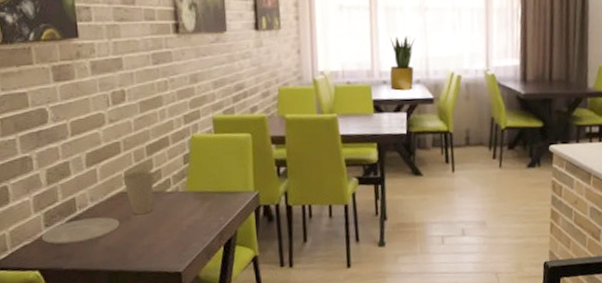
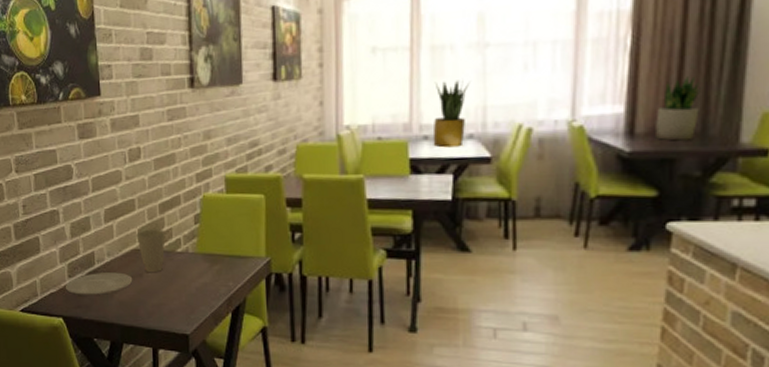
planter: none [539,39,564,86] -> present [656,76,701,141]

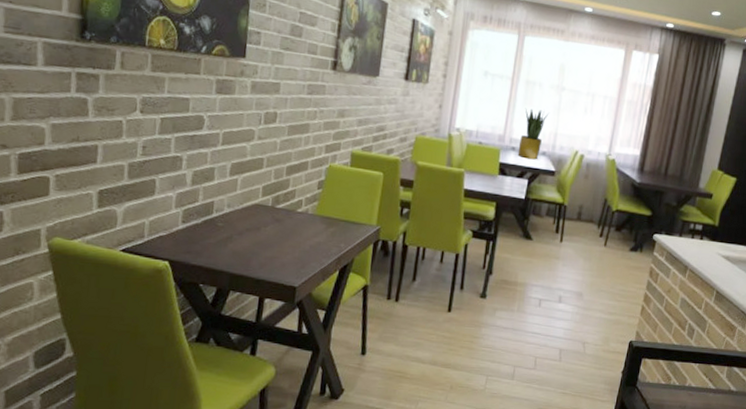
plate: present [65,272,133,296] -> none [176,221,250,243]
cup: present [136,229,166,273] -> none [260,187,289,228]
planter: present [656,76,701,141] -> none [655,138,683,181]

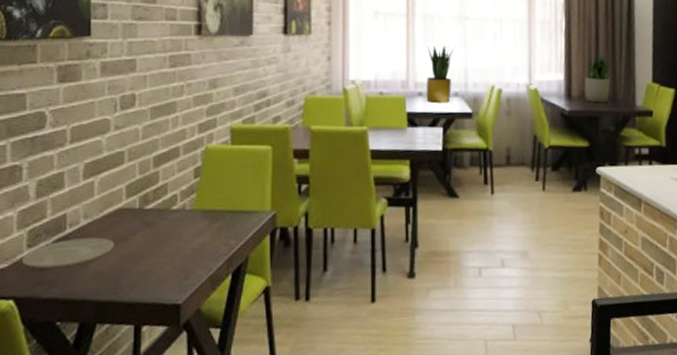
plate: none [176,221,250,243] -> present [21,237,115,270]
planter: none [655,138,683,181] -> present [584,54,610,103]

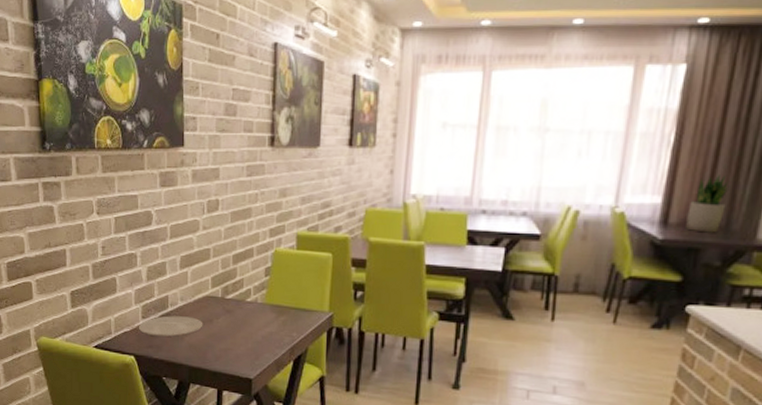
planter: present [425,45,455,104] -> none [490,160,529,223]

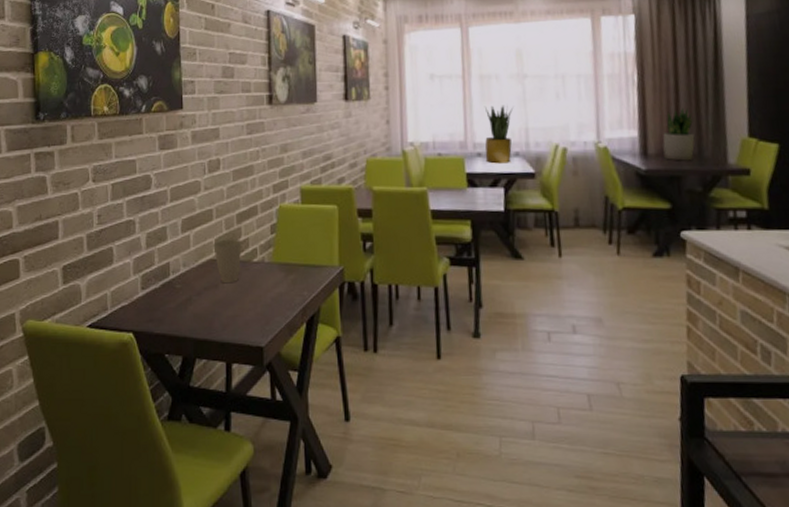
plate: present [138,316,203,337] -> none [137,283,208,309]
cup: none [209,278,237,320] -> present [213,239,242,284]
planter: none [490,160,529,223] -> present [485,105,514,164]

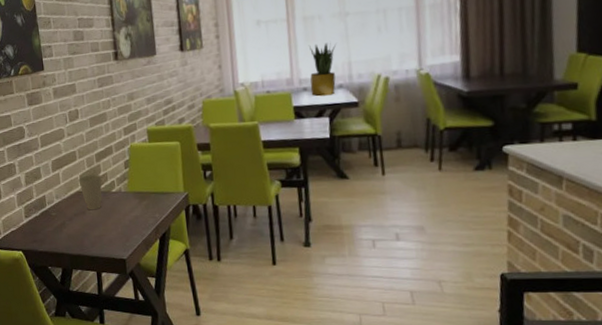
planter: present [663,108,695,161] -> none [486,29,520,81]

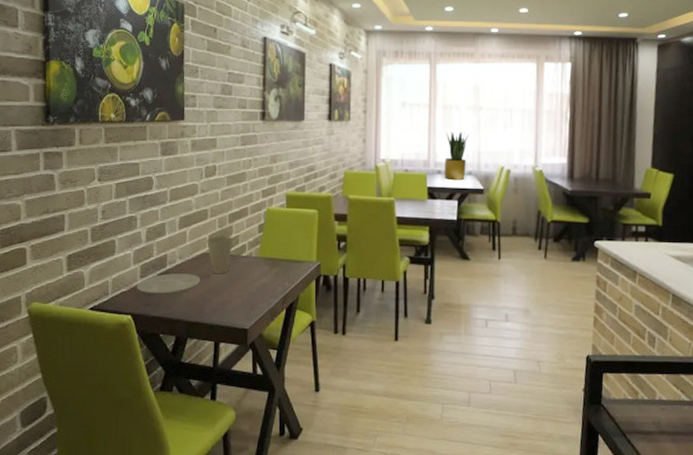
plate: none [23,211,78,232] -> present [136,273,201,295]

